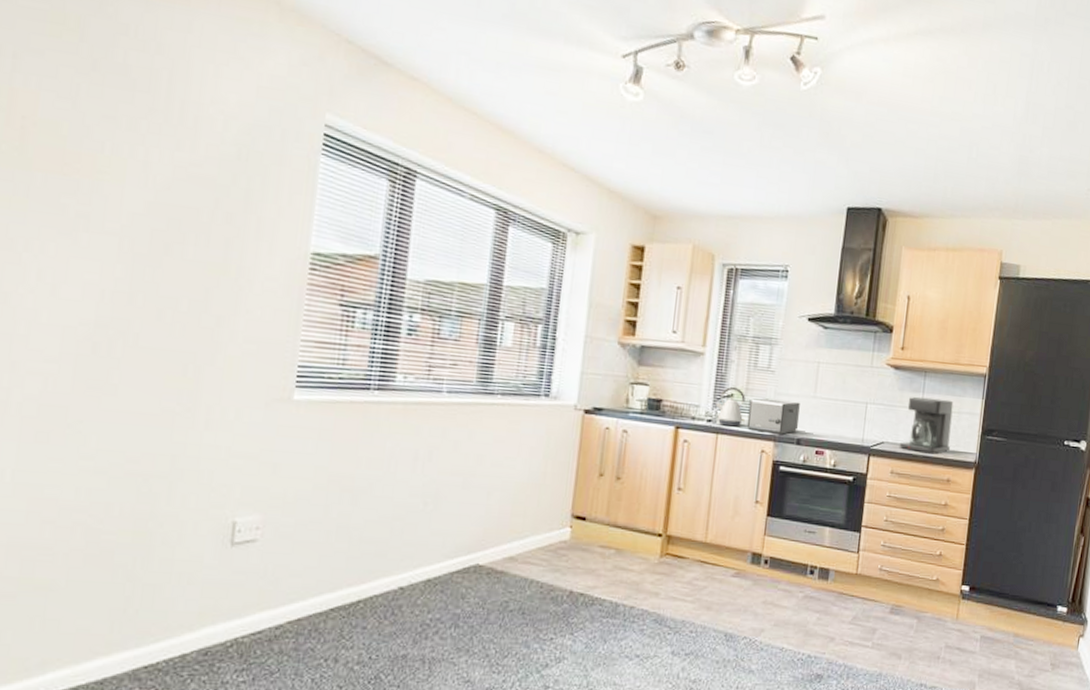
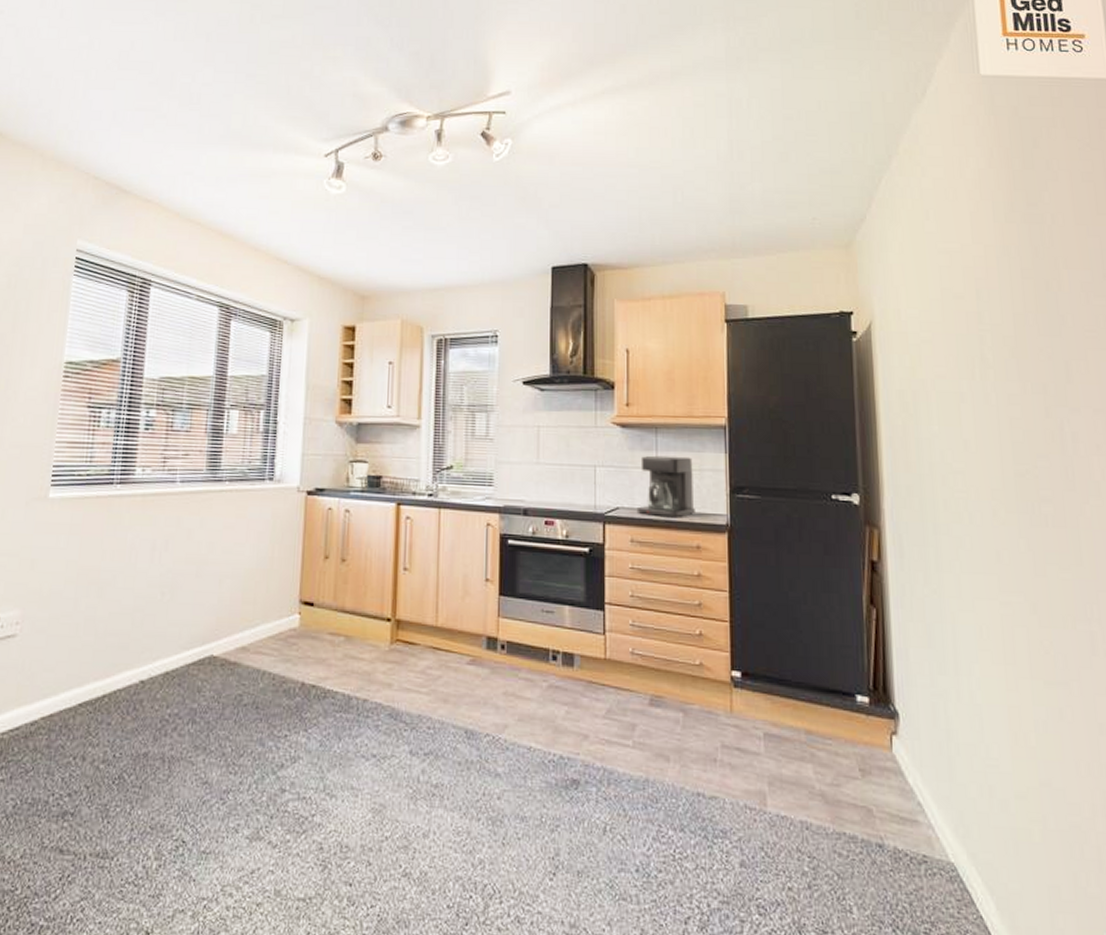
kettle: present [715,386,746,427] -> none [435,458,466,500]
toaster: present [746,398,800,435] -> none [469,468,523,506]

